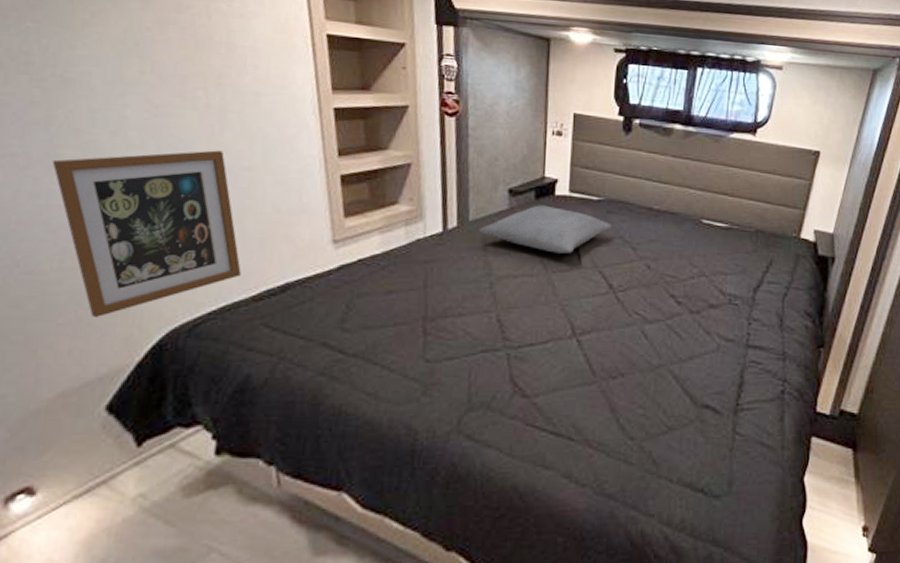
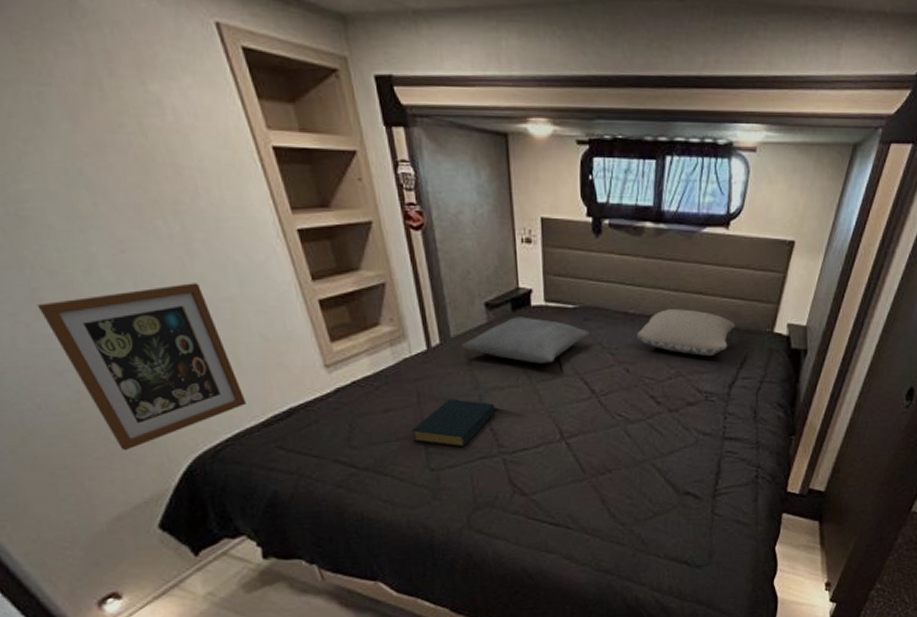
hardback book: none [412,284,506,338] -> present [411,399,495,447]
pillow: none [660,208,761,258] -> present [636,309,735,357]

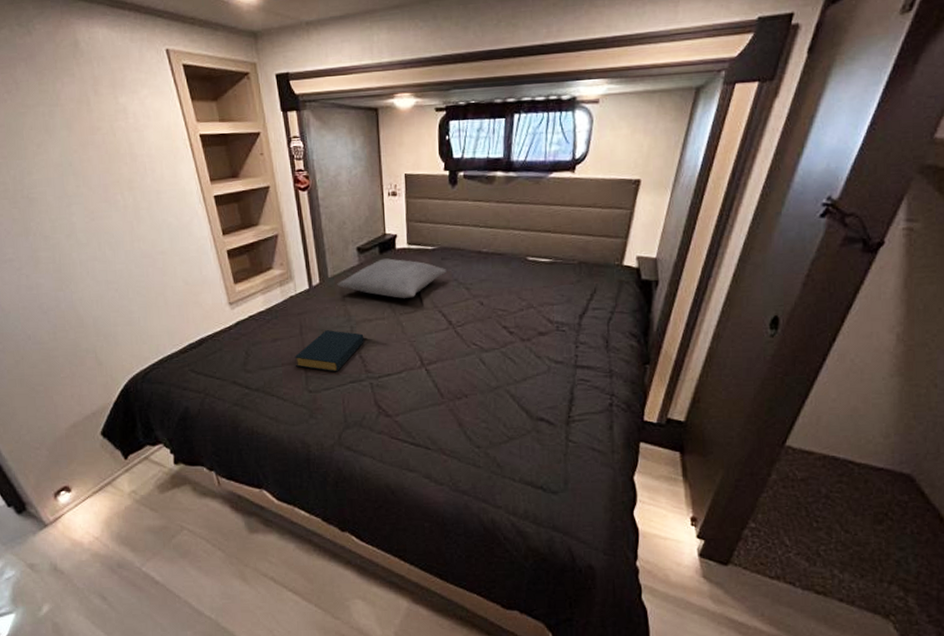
wall art: present [37,283,246,451] -> none [35,241,169,372]
pillow: present [636,309,735,357] -> none [489,246,584,289]

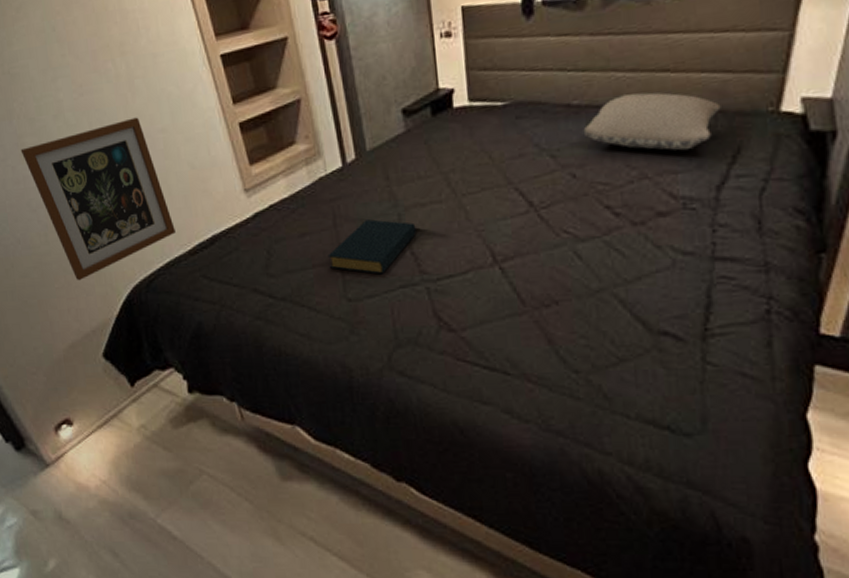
wall art: none [35,241,169,372] -> present [20,117,176,281]
pillow: present [337,258,447,299] -> none [378,121,524,174]
pillow: none [489,246,584,289] -> present [583,92,721,151]

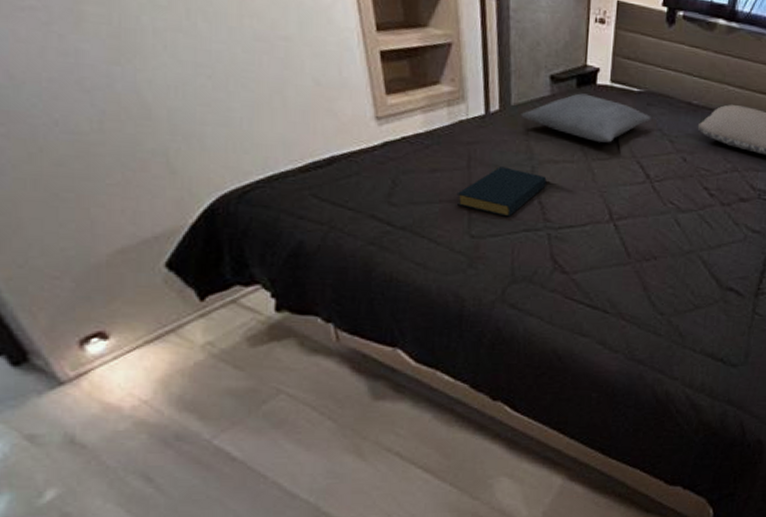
wall art: present [20,117,176,281] -> none [76,16,286,181]
pillow: none [378,121,524,174] -> present [521,93,651,143]

